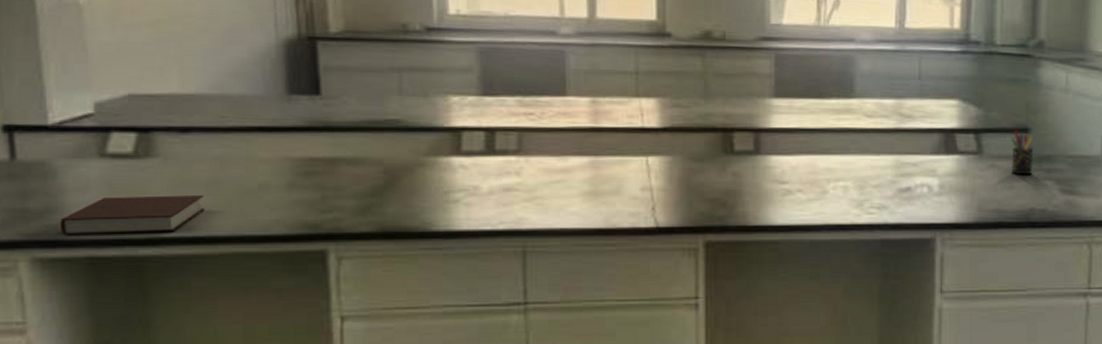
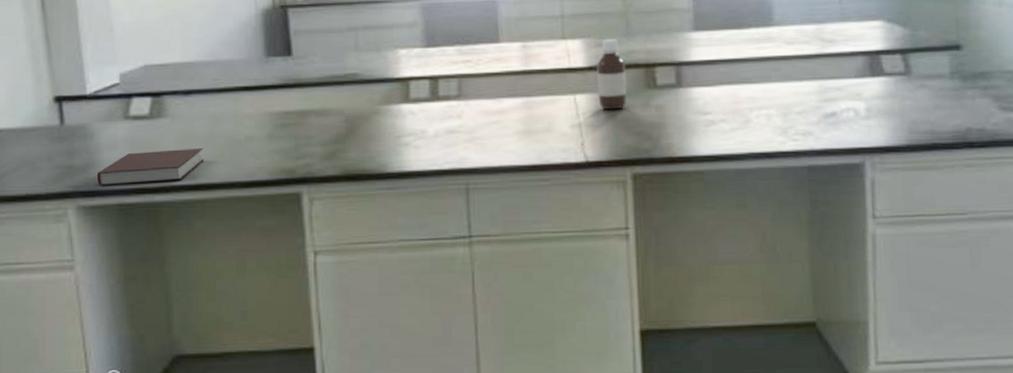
bottle: none [672,100,703,174] -> present [597,39,627,110]
pen holder: present [1011,129,1034,175] -> none [942,47,968,94]

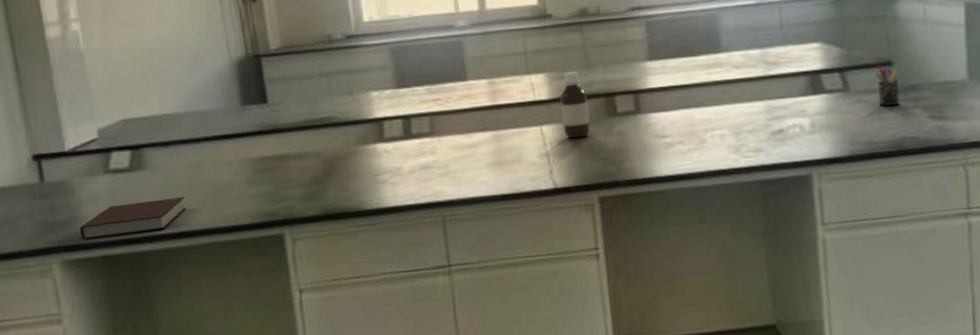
pen holder: none [942,47,968,94] -> present [875,64,900,107]

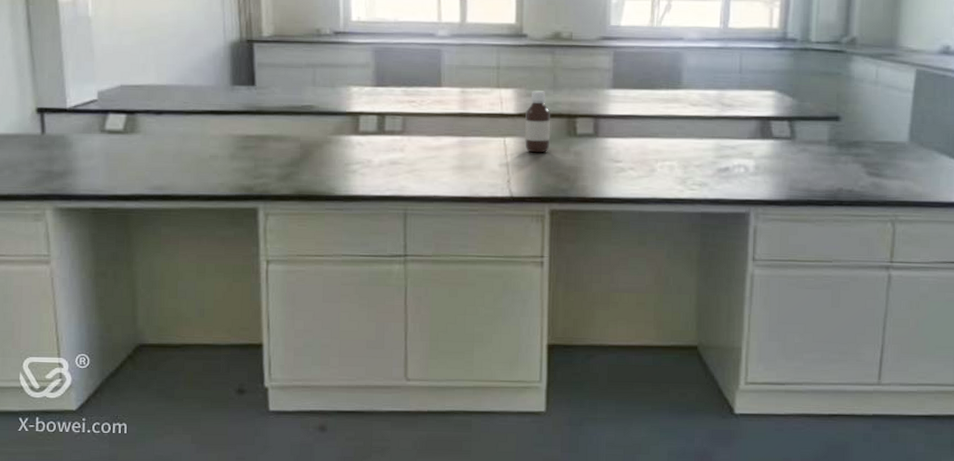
notebook: present [80,196,187,240] -> none [74,162,172,191]
pen holder: present [875,64,900,107] -> none [822,118,844,159]

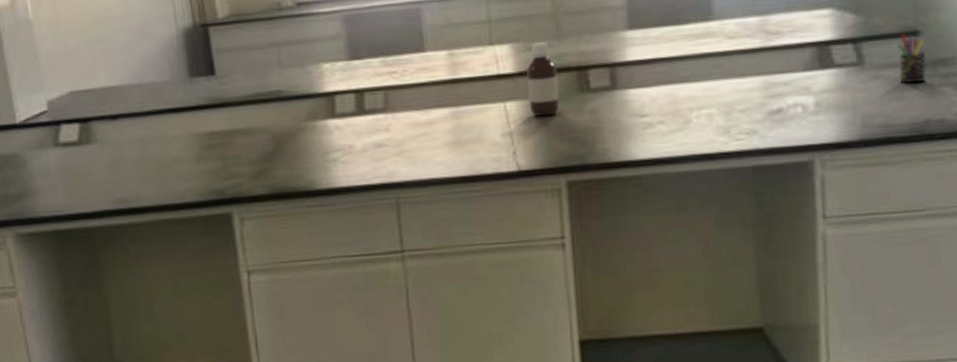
pen holder: none [822,118,844,159] -> present [898,33,927,84]

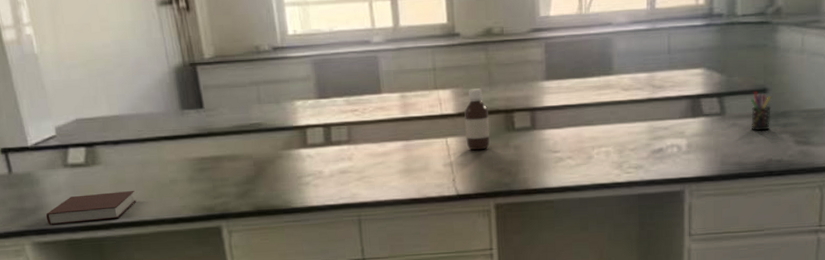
notebook: none [32,171,135,214] -> present [46,190,137,225]

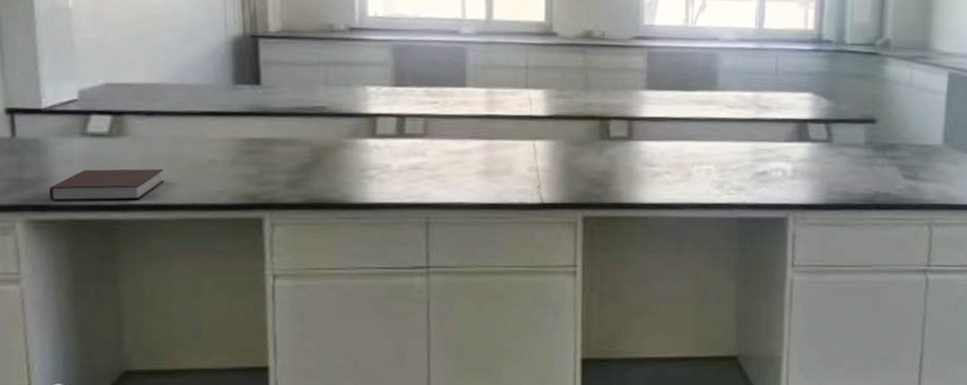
bottle: present [464,88,491,151] -> none [555,91,583,157]
pen holder: present [751,90,771,131] -> none [859,120,879,162]

